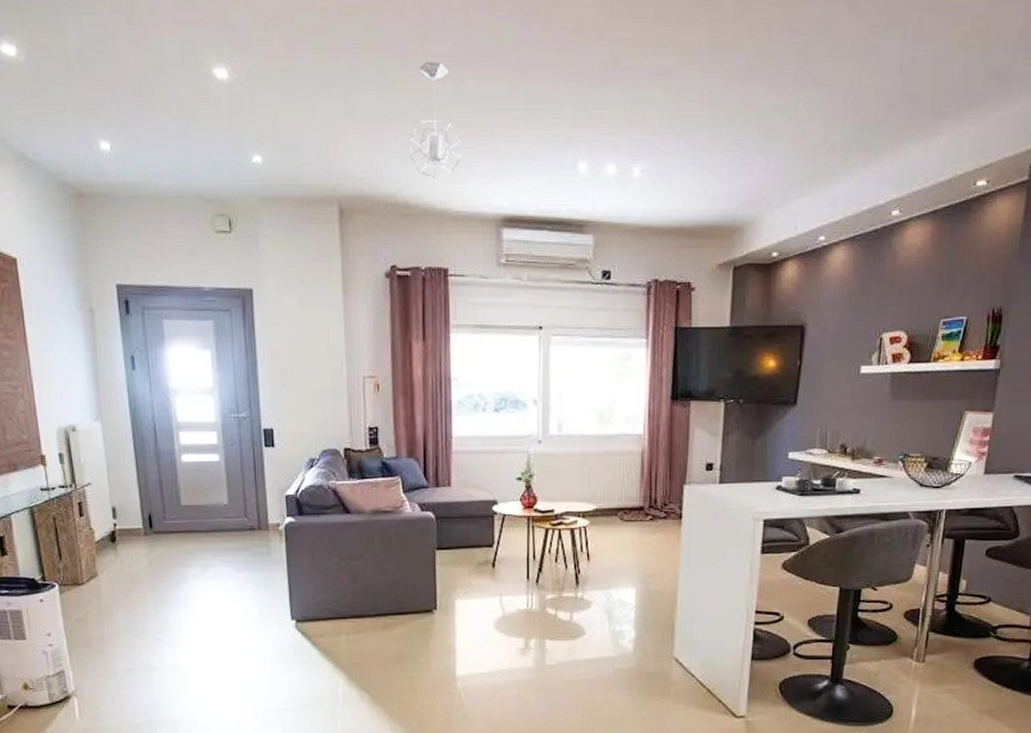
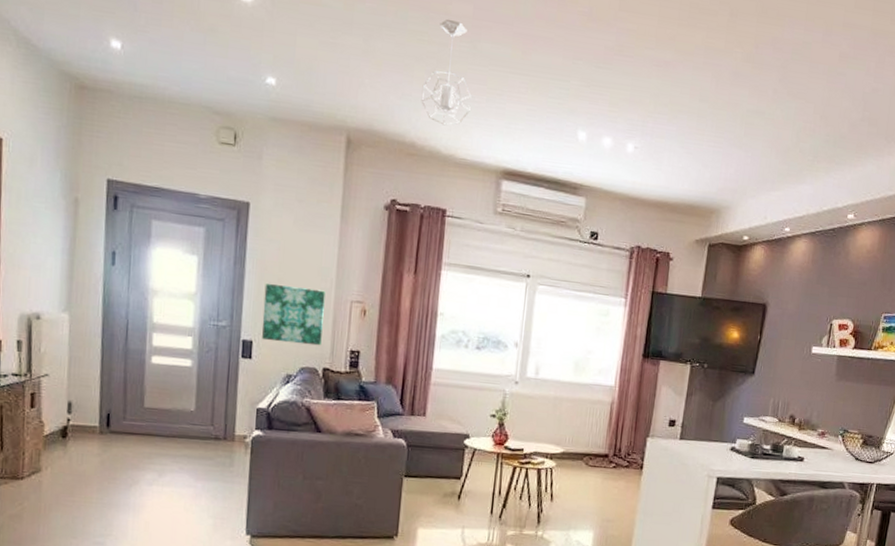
wall art: none [278,368,339,427] -> present [262,283,325,346]

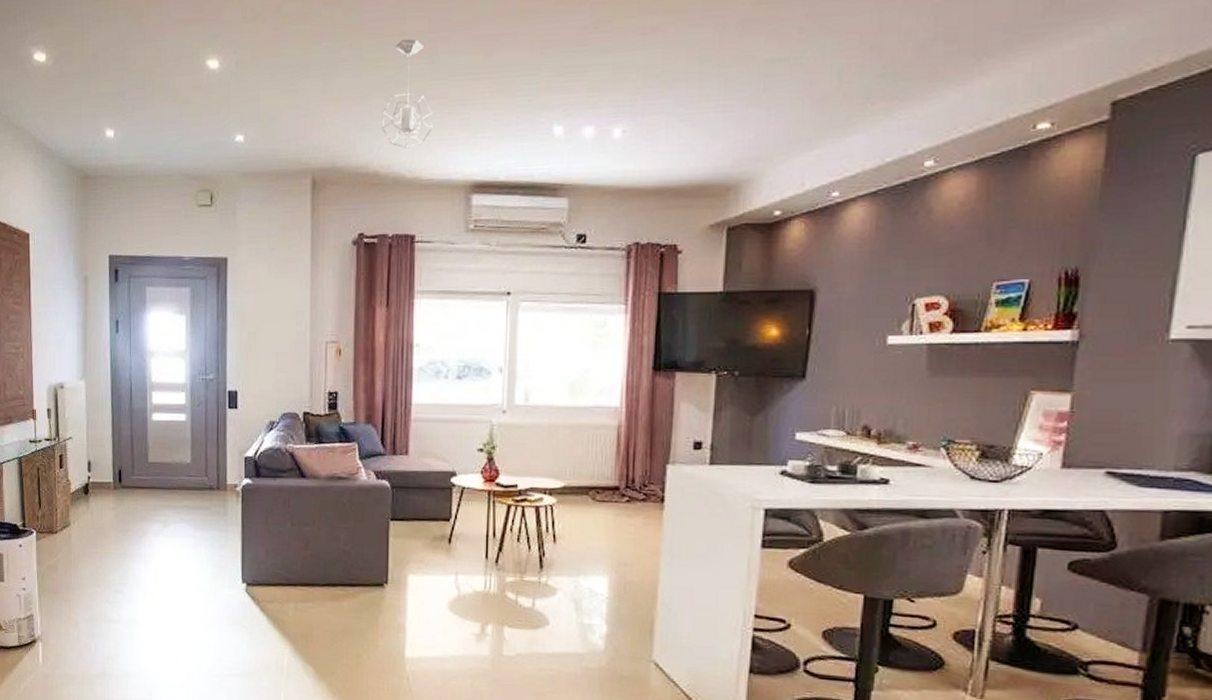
wall art: present [262,283,325,346] -> none [245,333,301,390]

